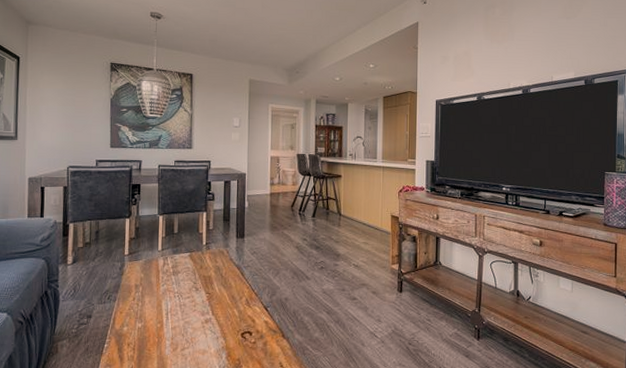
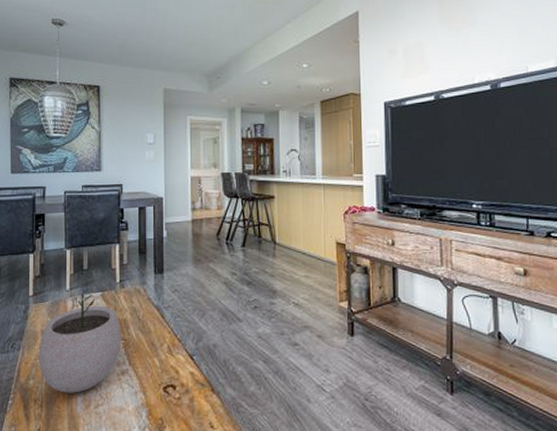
plant pot: none [132,253,207,338] -> present [38,293,122,393]

